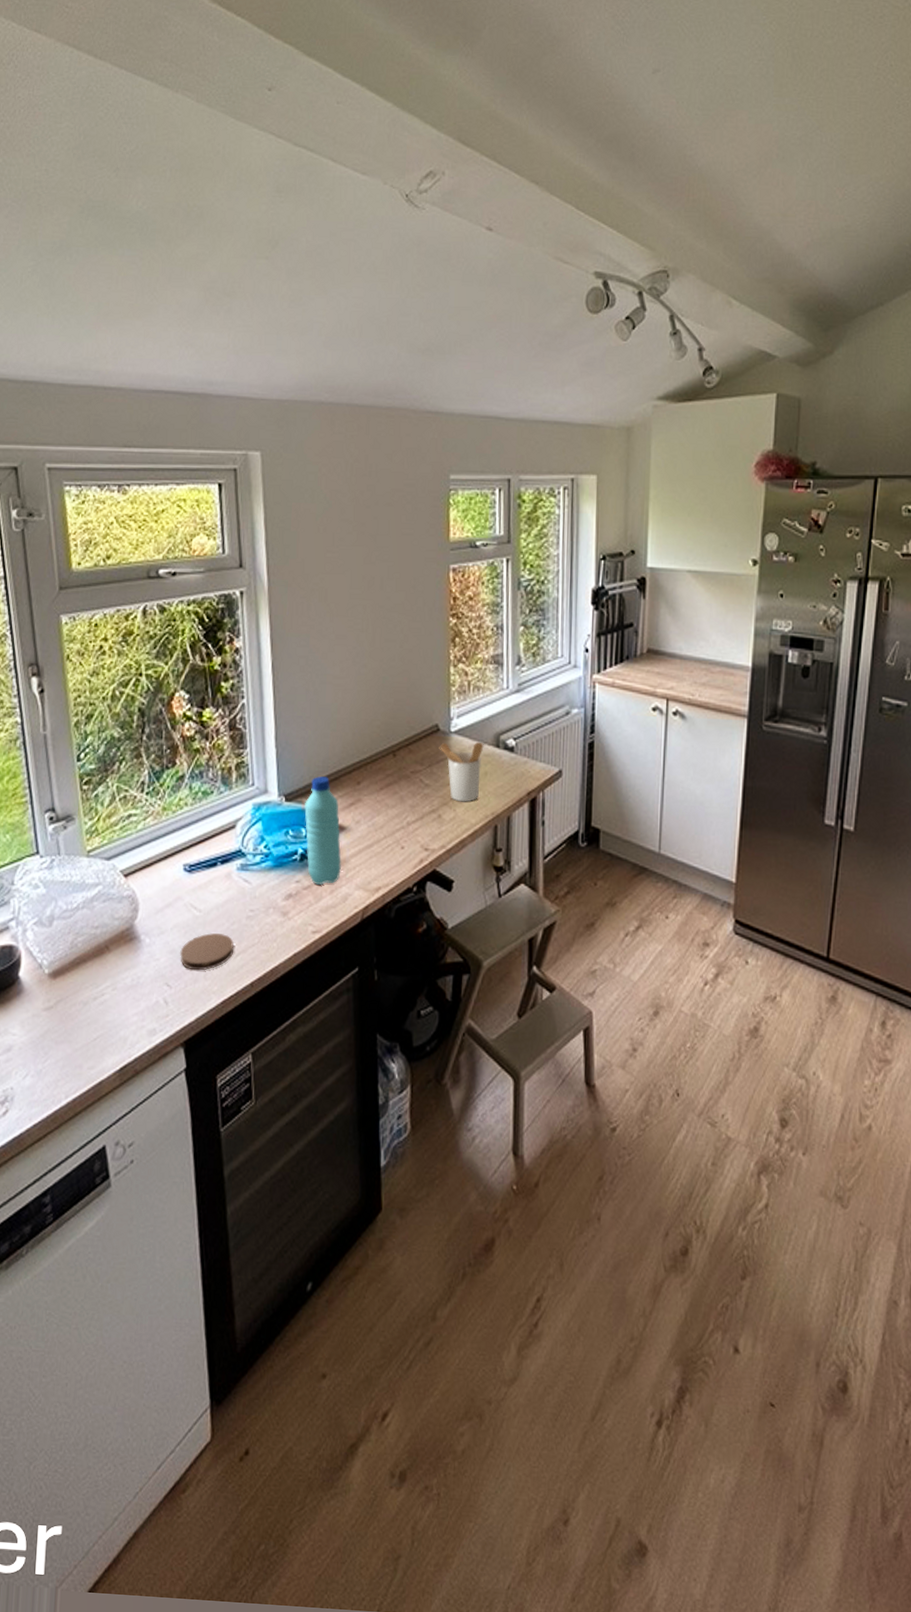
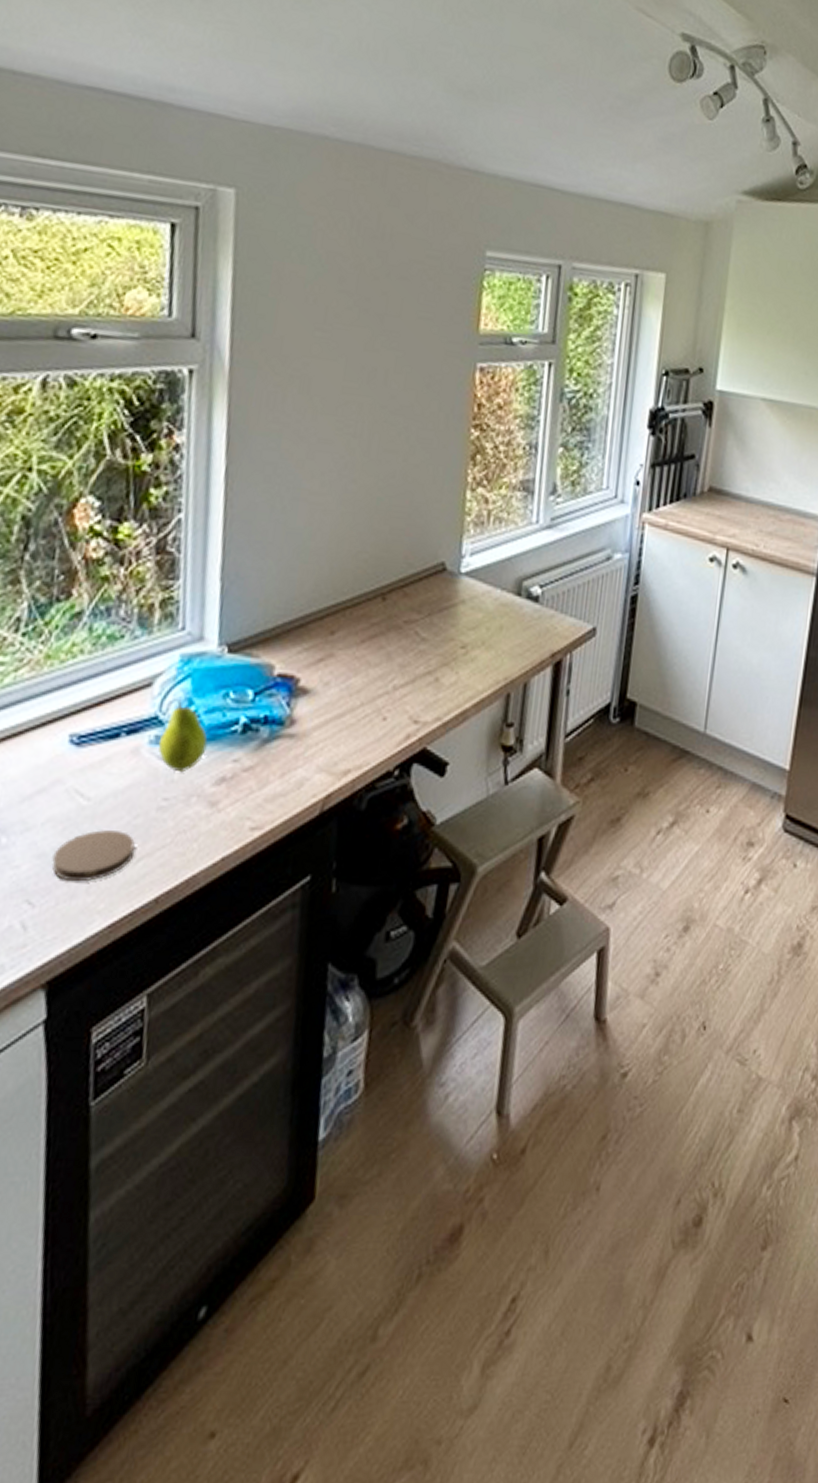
fruit: none [243,837,277,891] -> present [158,699,208,773]
water bottle: present [304,776,342,885] -> none [251,622,303,765]
utensil holder: present [439,742,484,802] -> none [443,586,502,663]

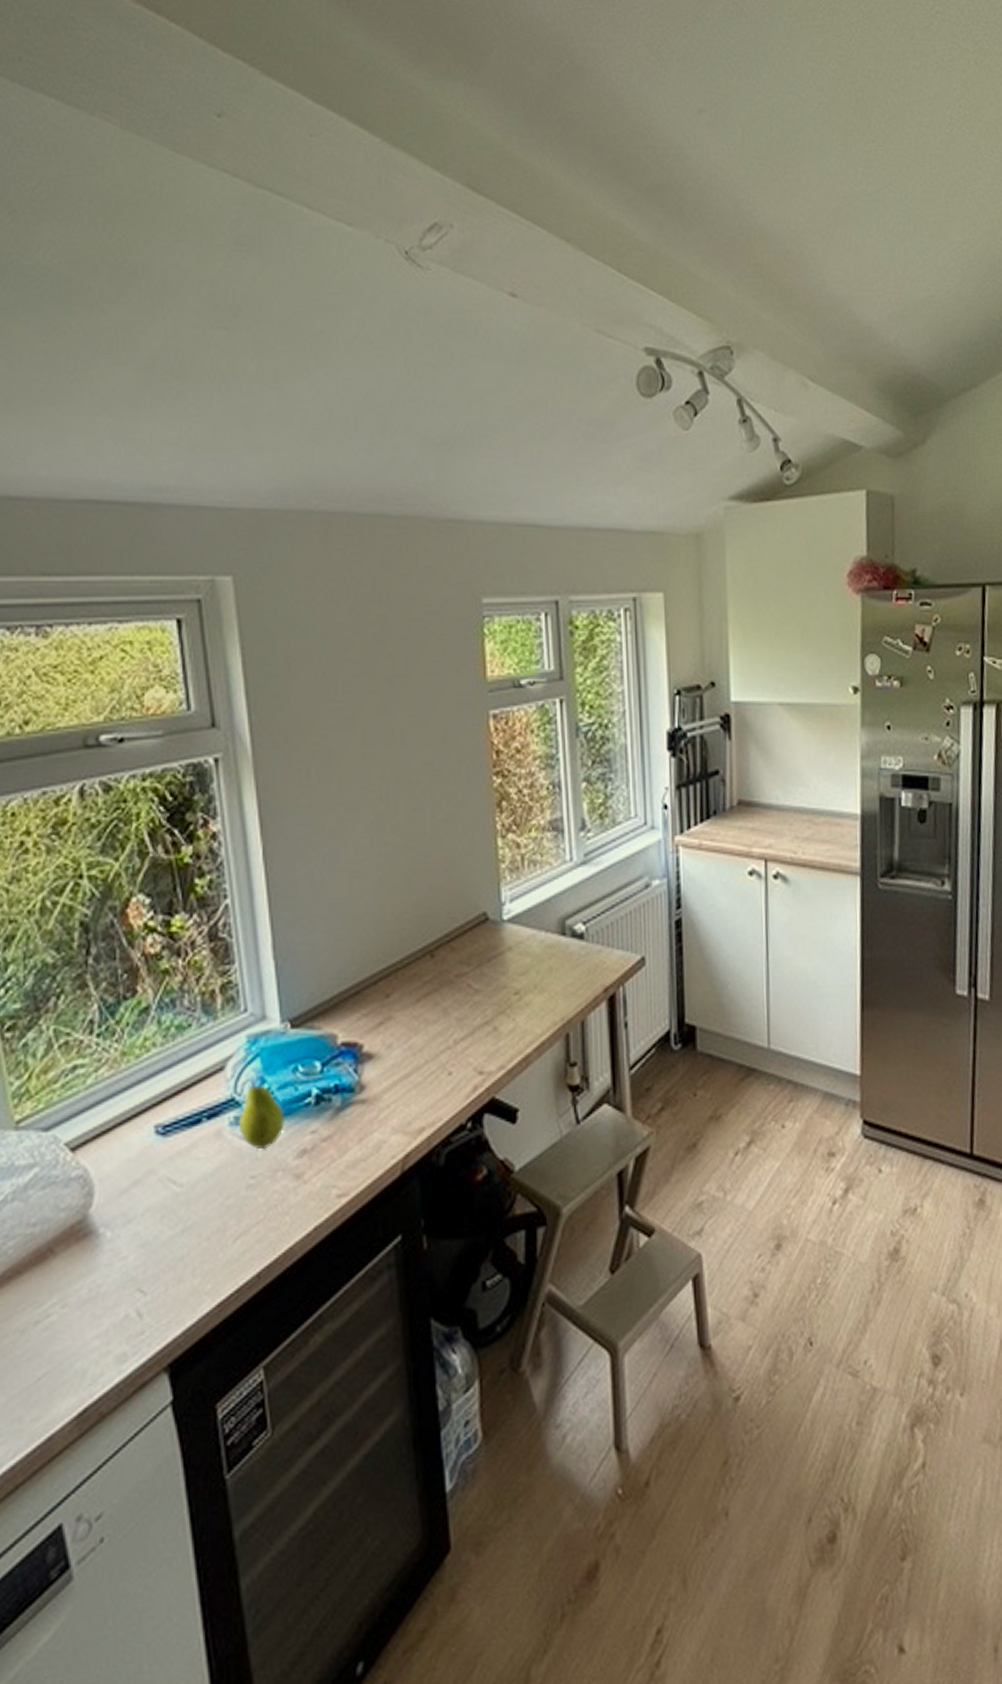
coaster: present [51,830,135,882] -> none [155,1212,232,1267]

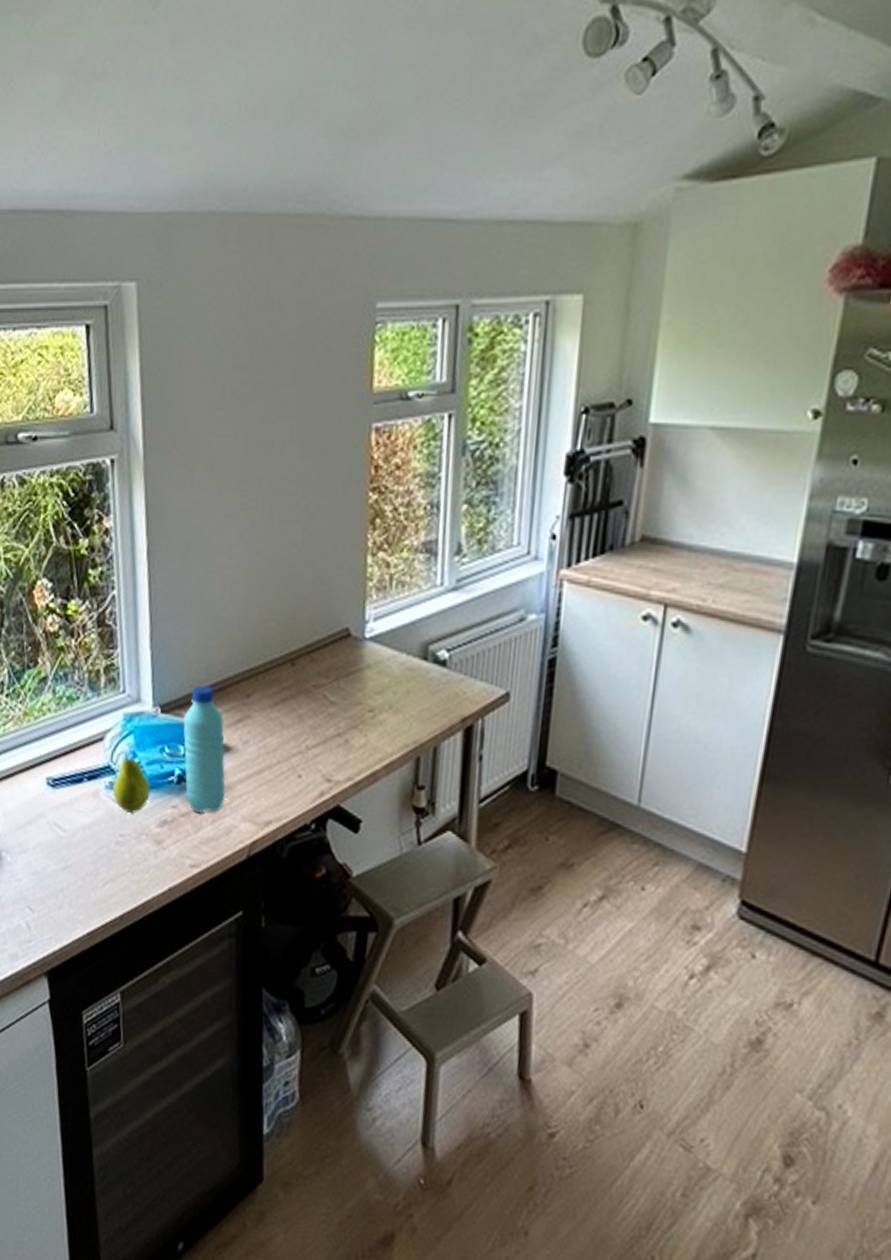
water bottle: none [317,991,372,1133] -> present [183,685,226,813]

